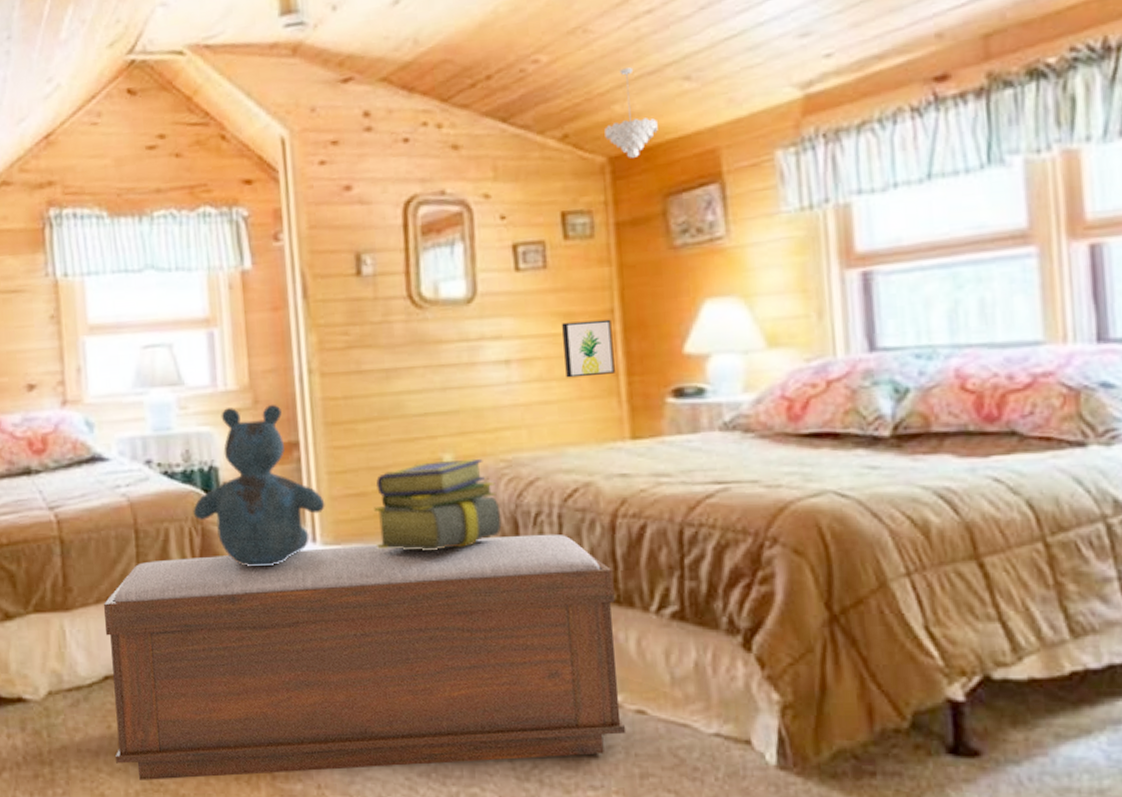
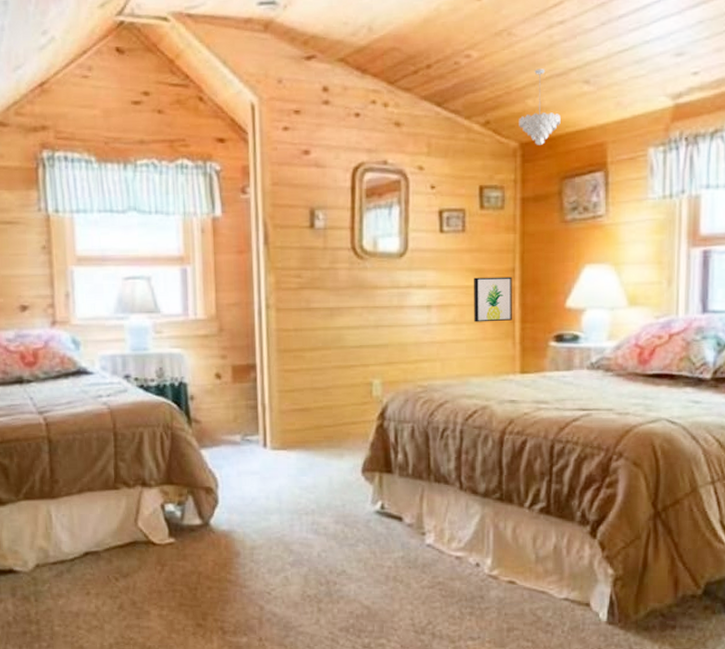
bench: present [103,533,627,780] -> none [85,445,500,635]
teddy bear: present [193,405,325,567] -> none [164,333,275,466]
stack of books: present [373,458,502,551] -> none [314,384,416,457]

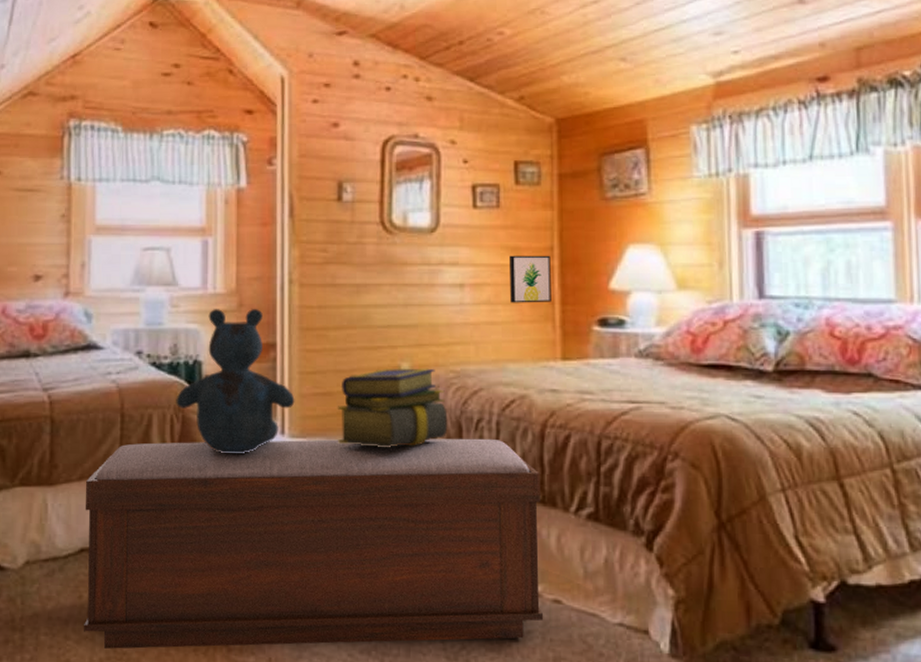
bench: none [85,445,500,635] -> present [84,438,544,649]
teddy bear: none [164,333,275,466] -> present [176,309,295,454]
stack of books: none [314,384,416,457] -> present [337,368,448,448]
pendant light: present [519,69,561,145] -> none [554,46,598,121]

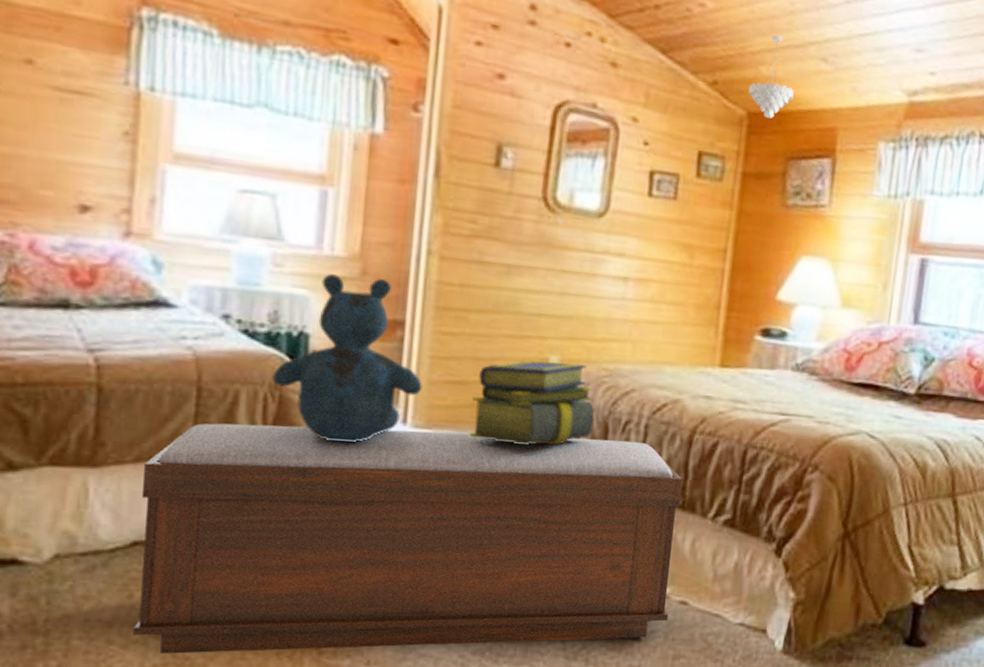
wall art: present [510,255,551,303] -> none [675,253,723,307]
pendant light: none [554,46,598,121] -> present [748,35,794,119]

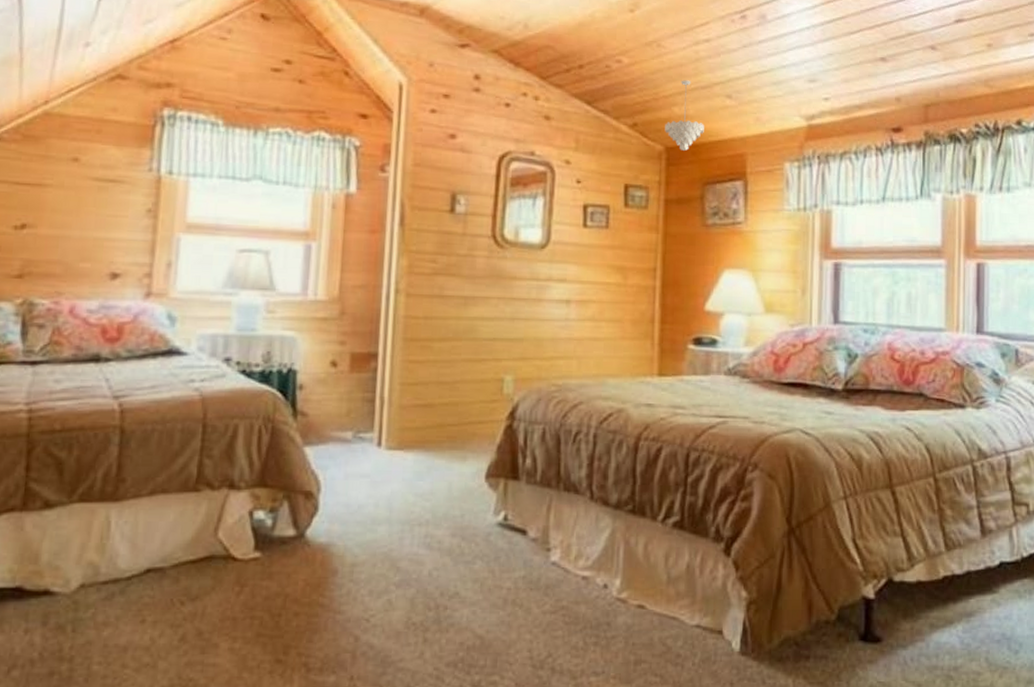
bench: present [133,423,683,654] -> none [145,450,632,676]
teddy bear: present [272,274,423,442] -> none [265,316,394,467]
stack of books: present [469,360,595,445] -> none [436,381,547,460]

